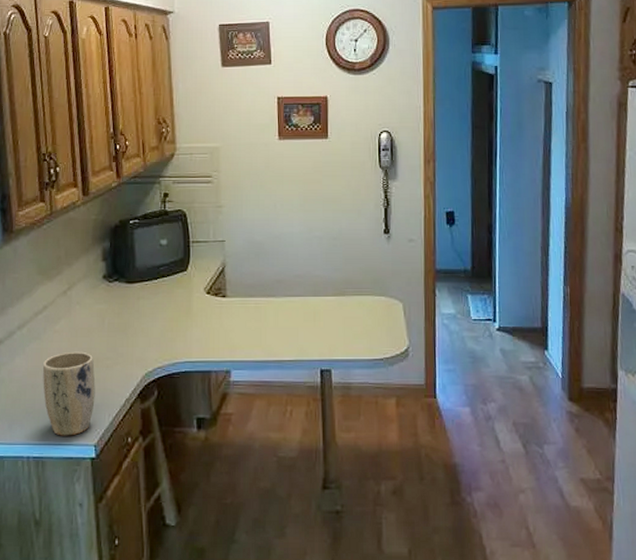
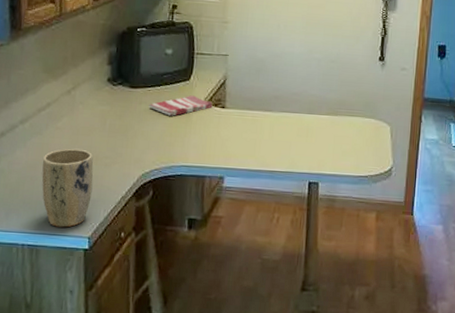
dish towel: none [147,286,213,310] -> present [149,95,213,116]

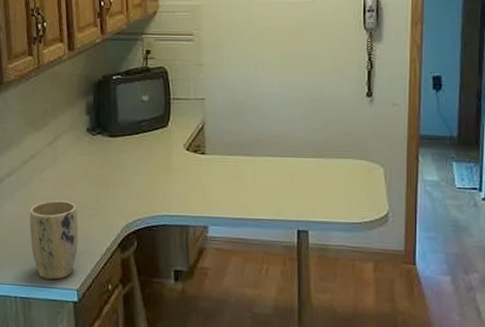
dish towel: present [149,95,213,116] -> none [128,142,192,164]

